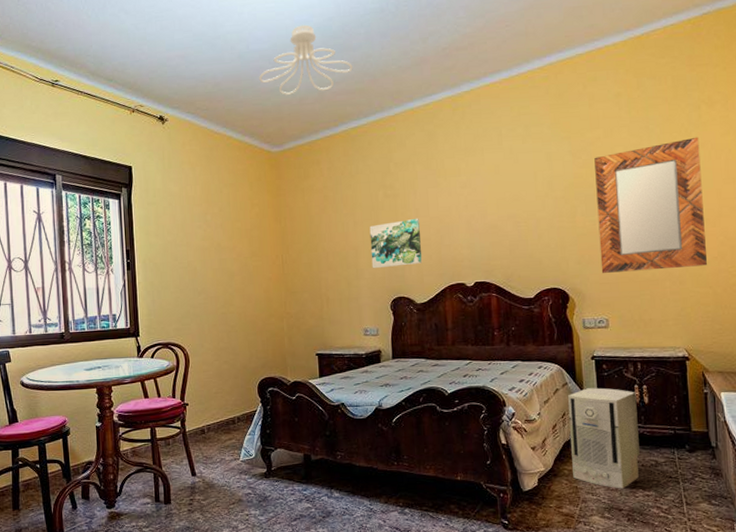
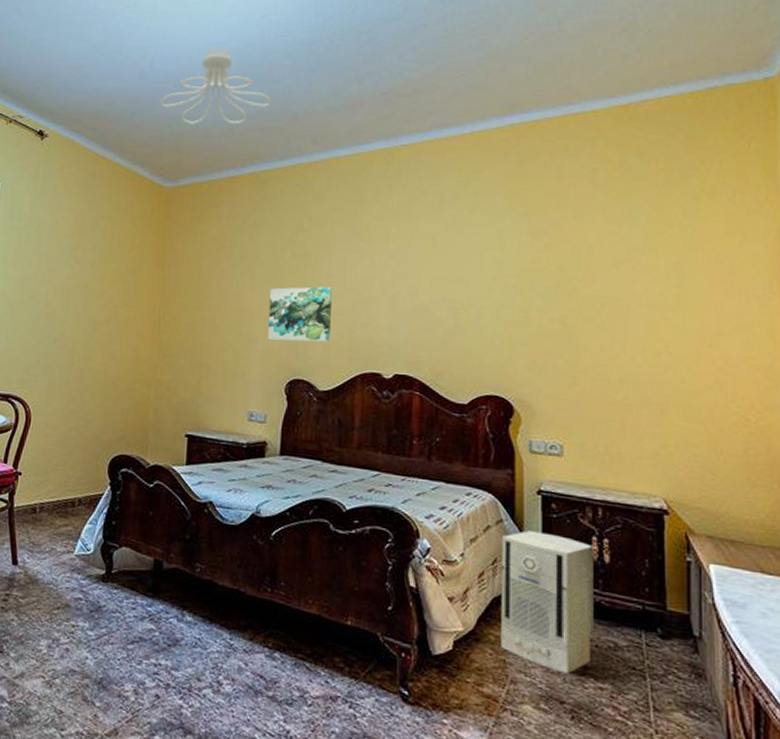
home mirror: present [594,137,707,273] -> none [558,233,698,395]

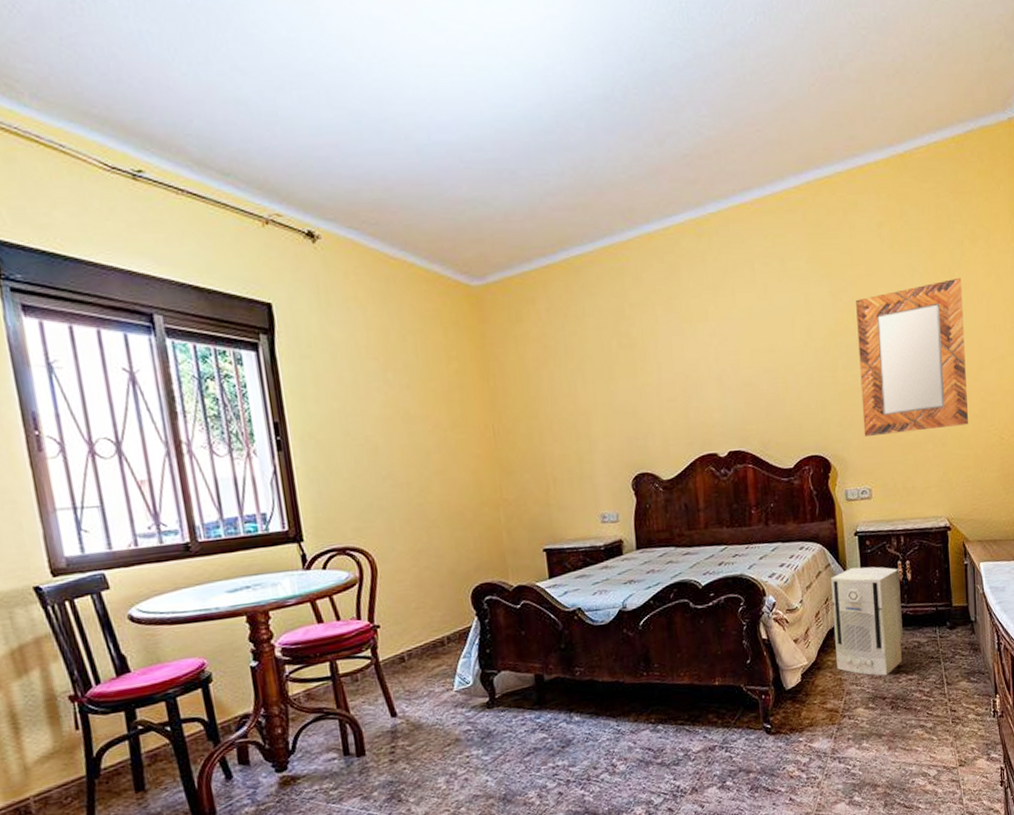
ceiling light fixture: present [160,48,272,125] -> none [447,110,572,208]
wall art: present [267,286,332,342] -> none [602,373,668,439]
home mirror: none [558,233,698,395] -> present [856,277,968,436]

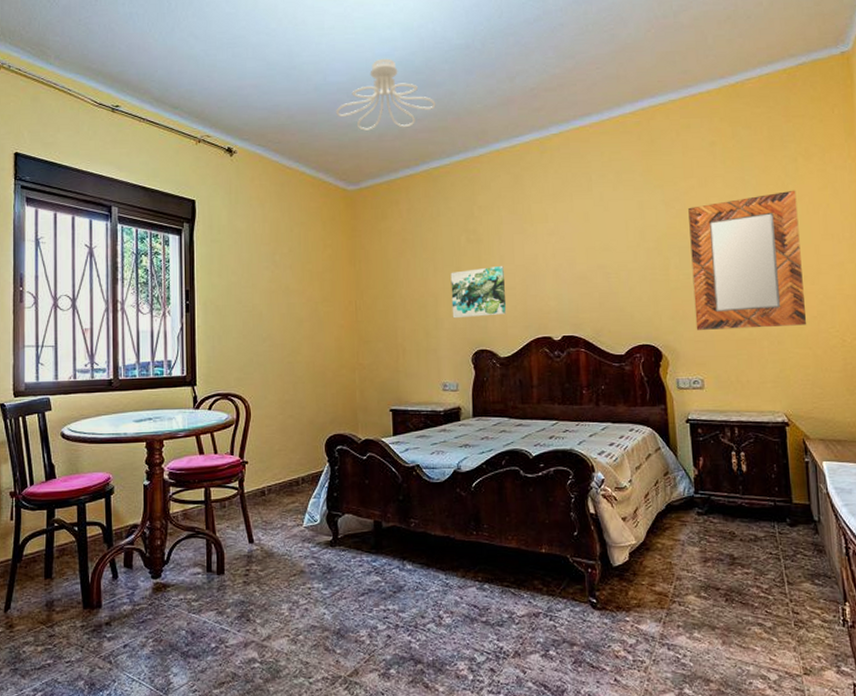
ceiling light fixture: none [447,110,572,208] -> present [336,58,436,131]
wall art: none [602,373,668,439] -> present [450,265,507,319]
air purifier: present [830,566,903,676] -> none [660,454,738,566]

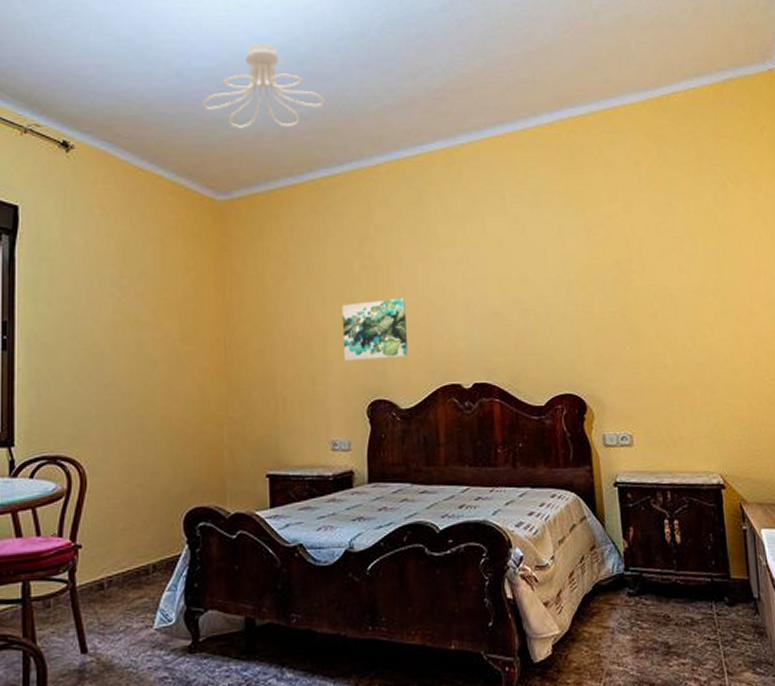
home mirror: present [688,190,806,330] -> none [613,219,740,377]

